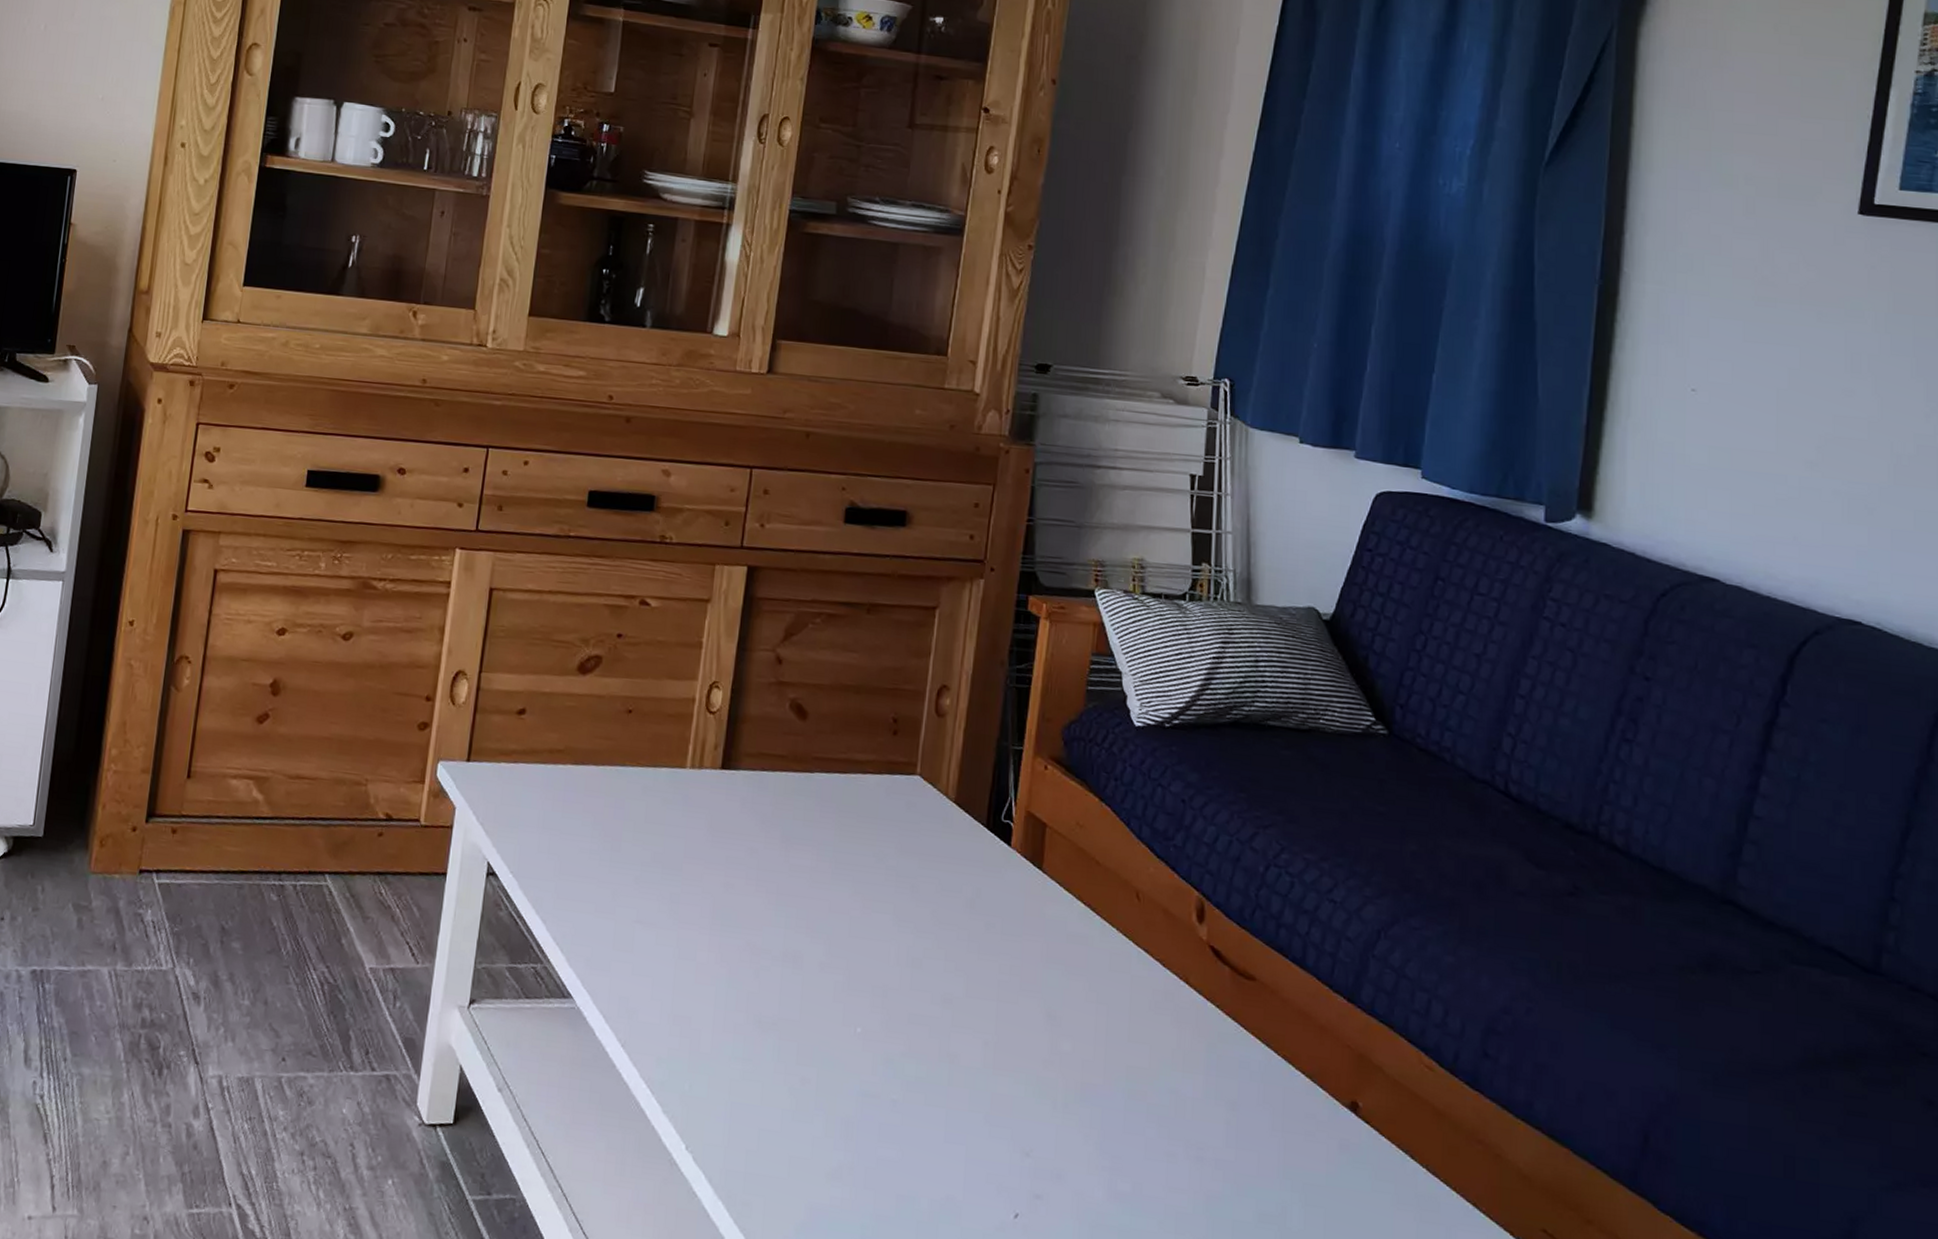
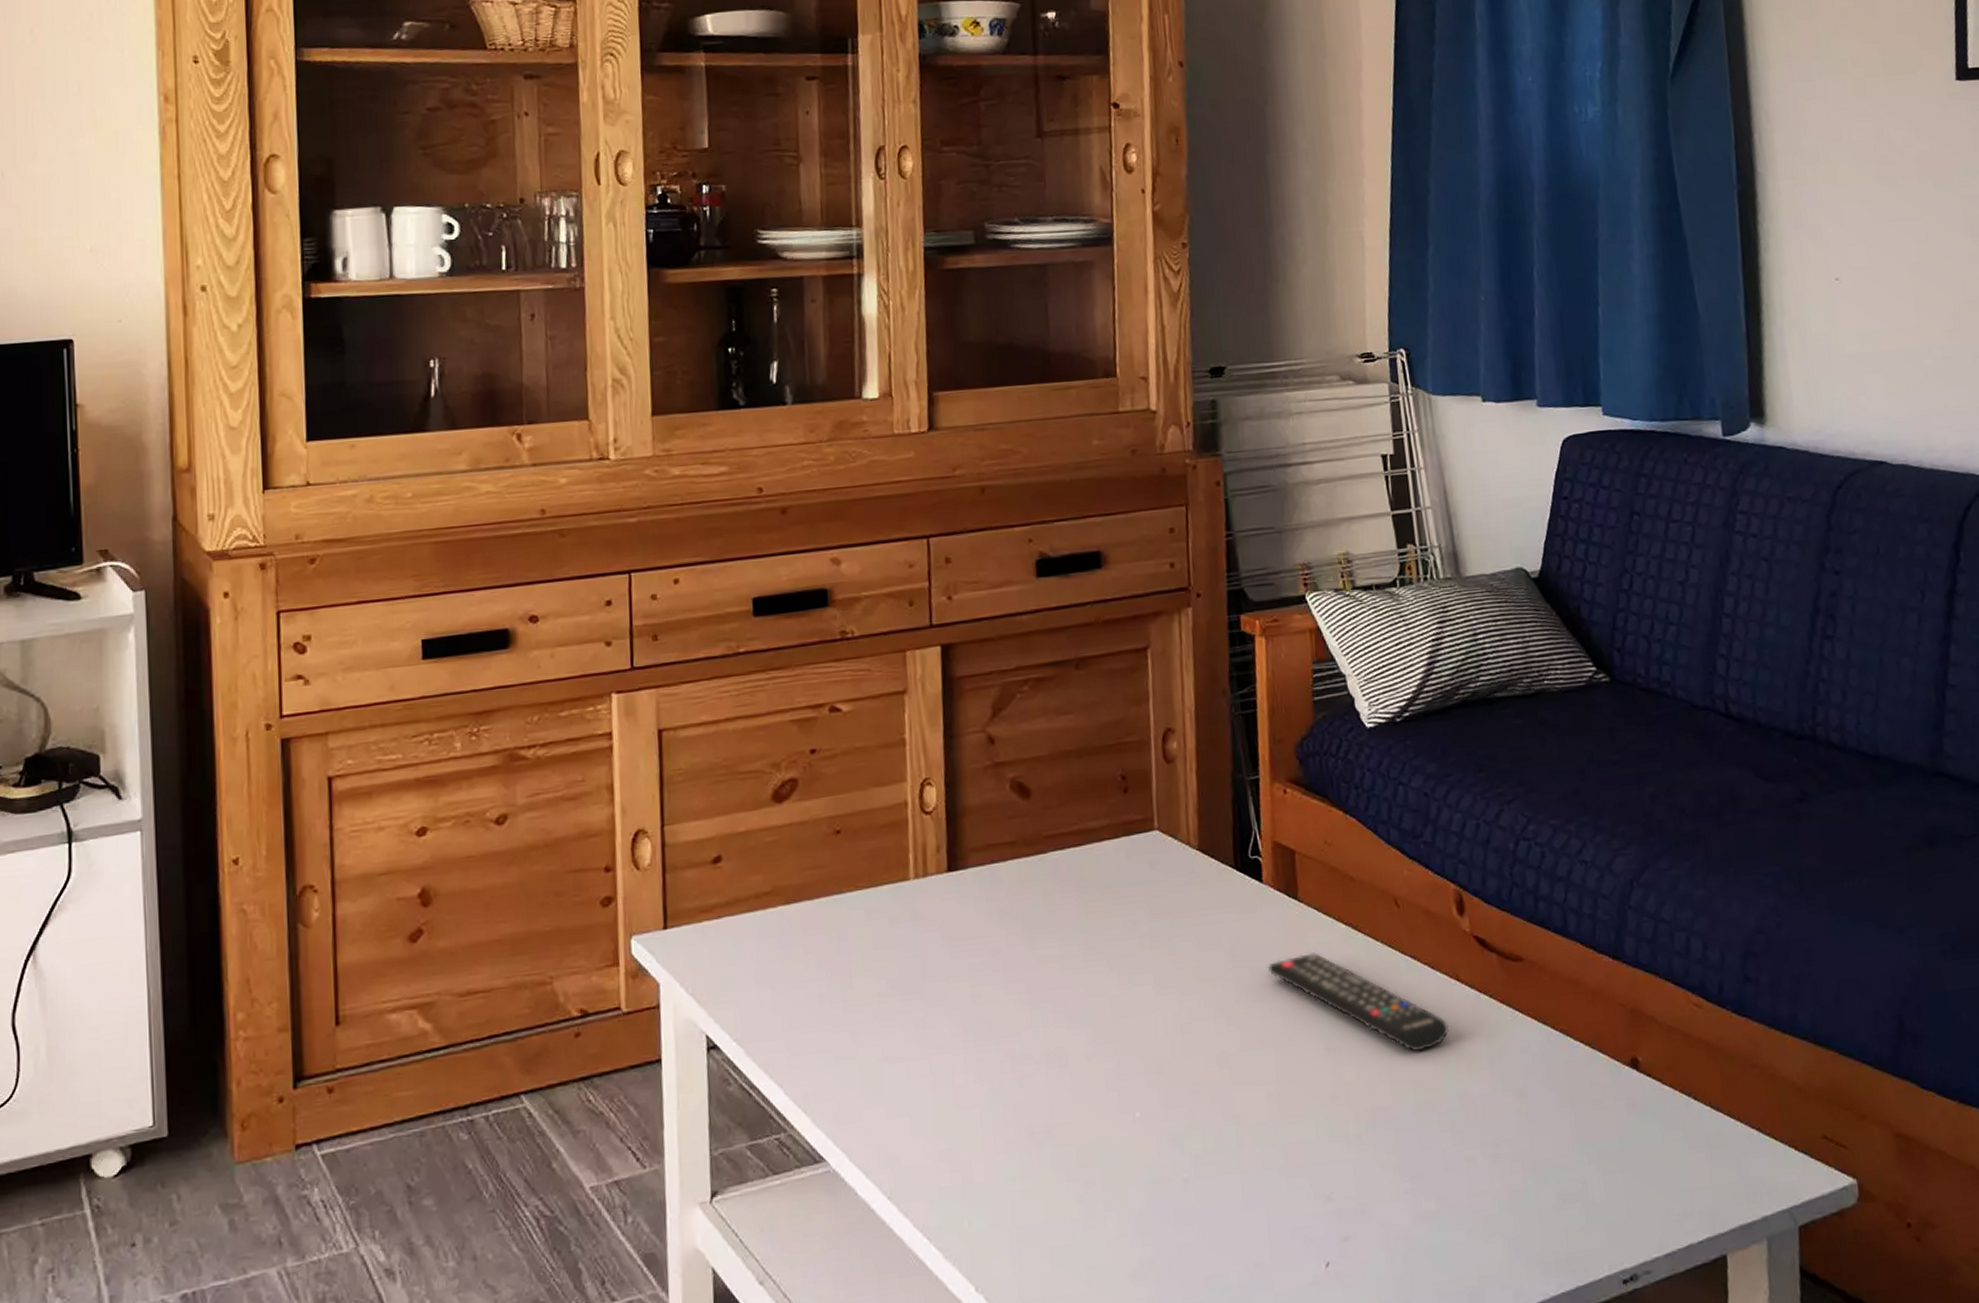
remote control: none [1004,921,1172,1042] -> present [1268,952,1450,1052]

